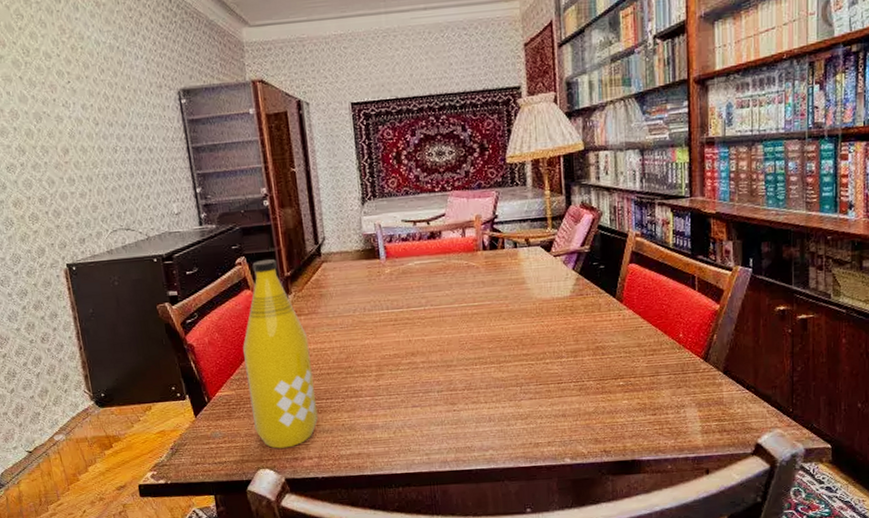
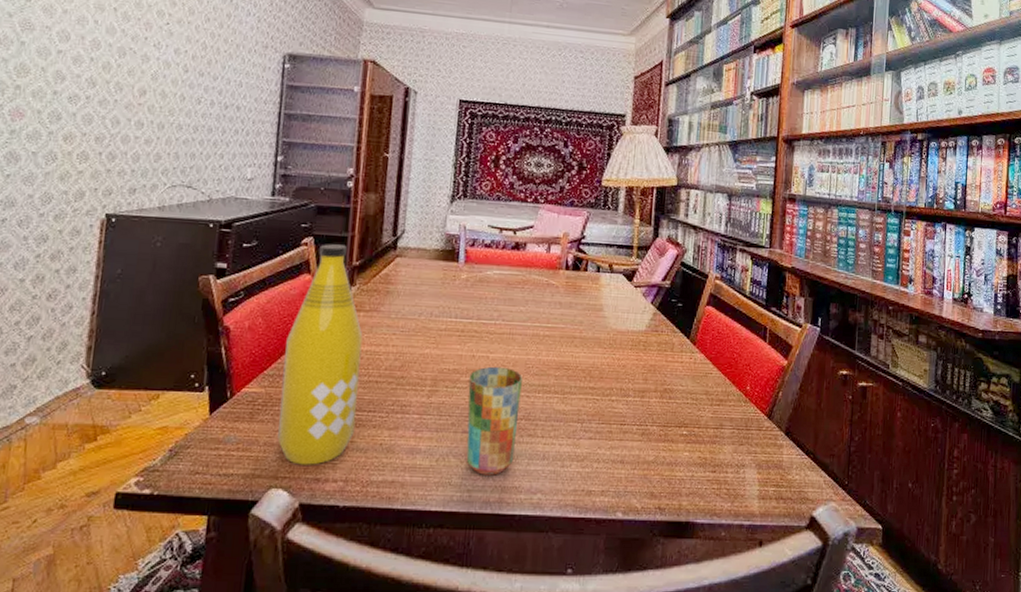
cup: none [409,346,463,440] -> present [466,366,522,476]

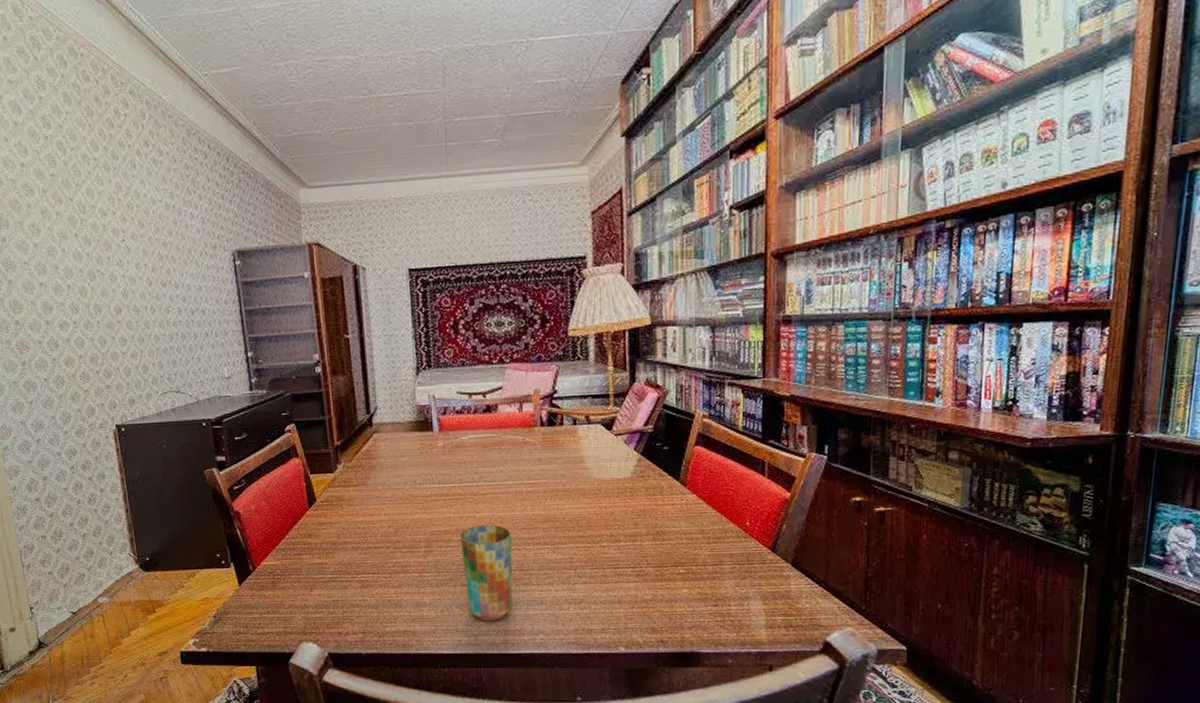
bottle: present [277,244,363,465] -> none [289,428,364,622]

